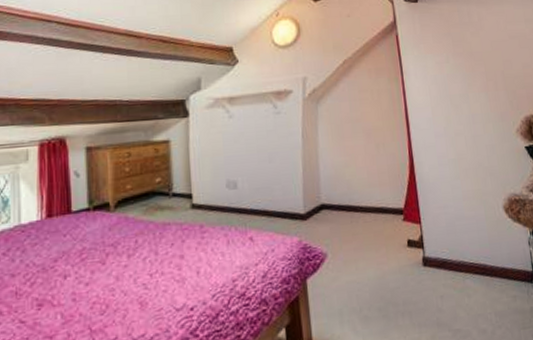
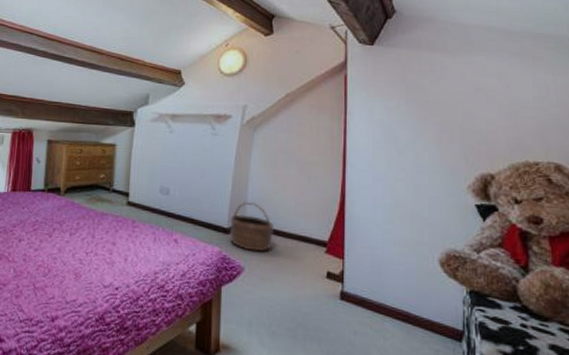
basket: none [305,180,352,234] -> present [230,201,274,252]

